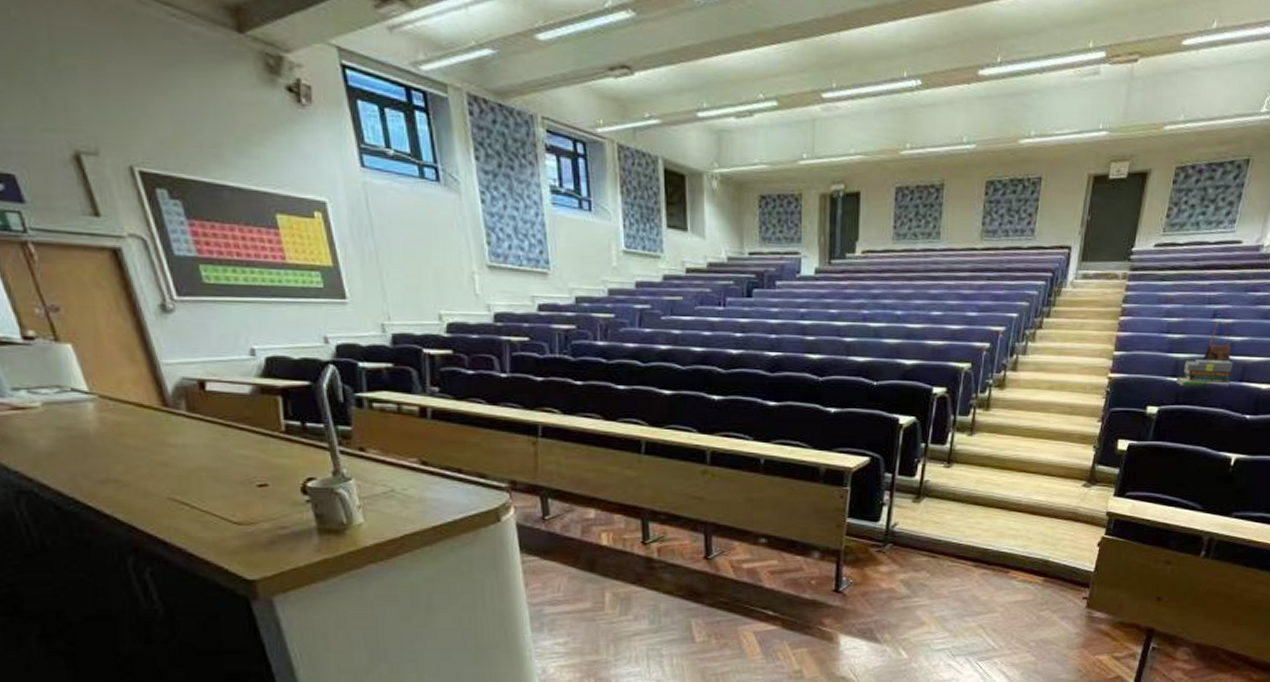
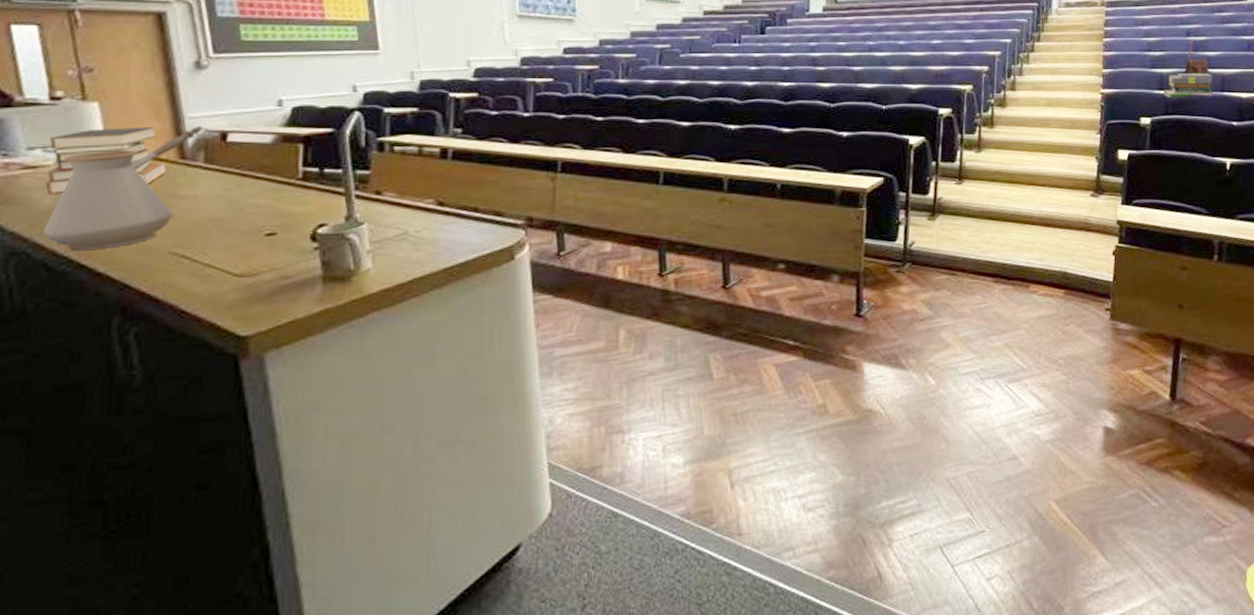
books: none [31,371,152,435] -> present [45,127,167,194]
coffee pot: none [45,373,190,493] -> present [43,126,212,251]

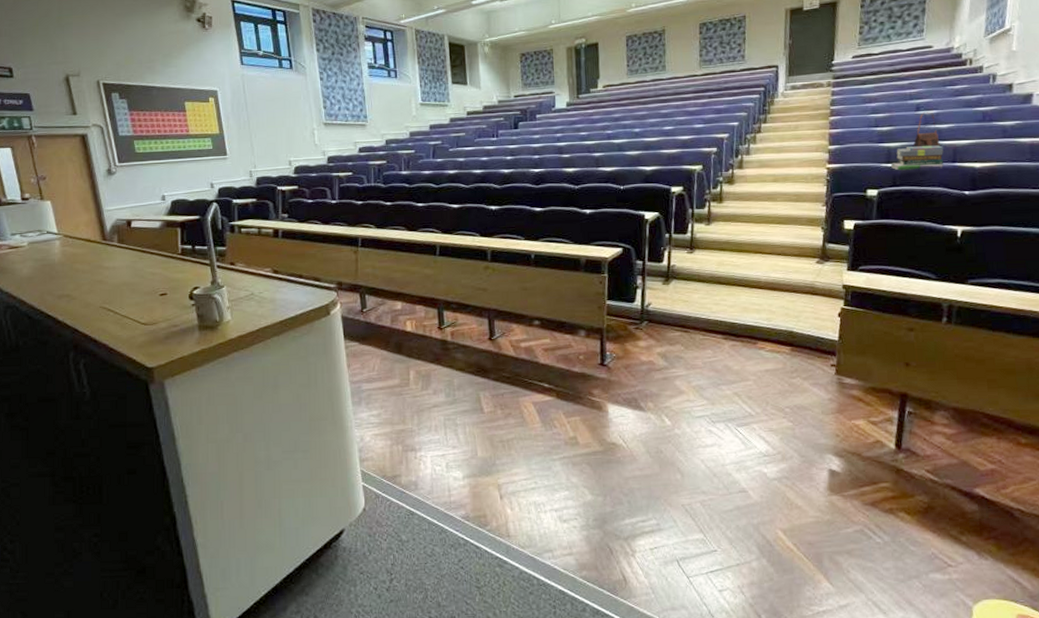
coffee pot: present [43,126,212,251] -> none [24,216,121,306]
books: present [45,127,167,194] -> none [24,218,95,266]

